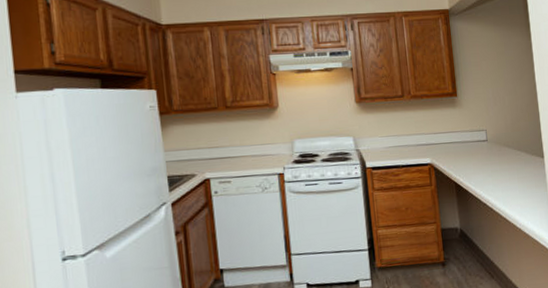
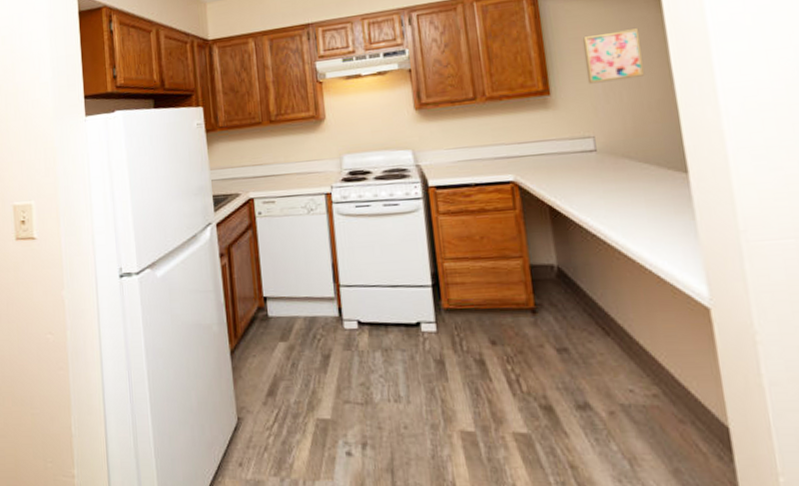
wall art: none [479,50,519,90] -> present [582,28,645,84]

